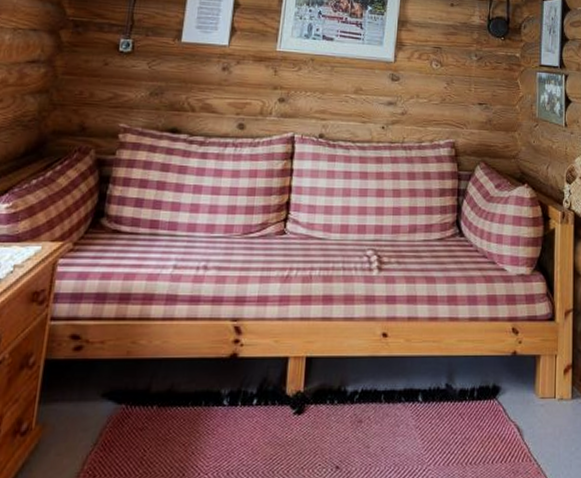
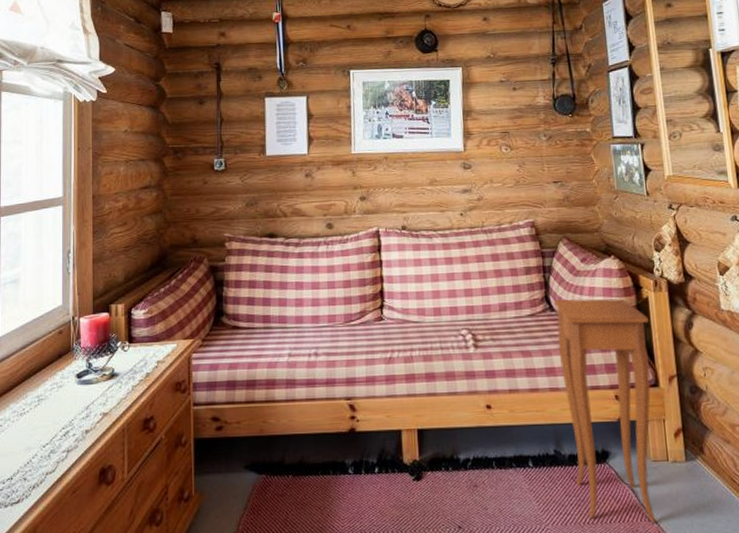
side table: none [462,224,553,463] -> present [553,298,656,523]

